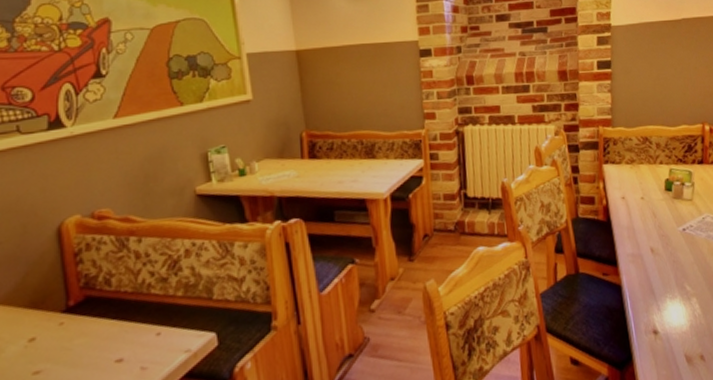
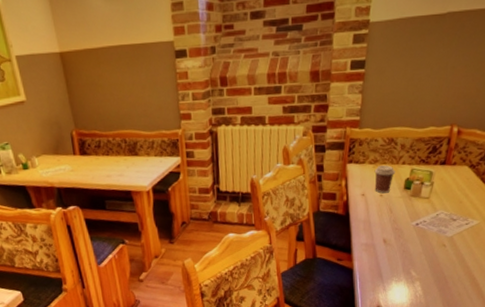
coffee cup: none [632,165,654,196] -> present [374,165,396,194]

